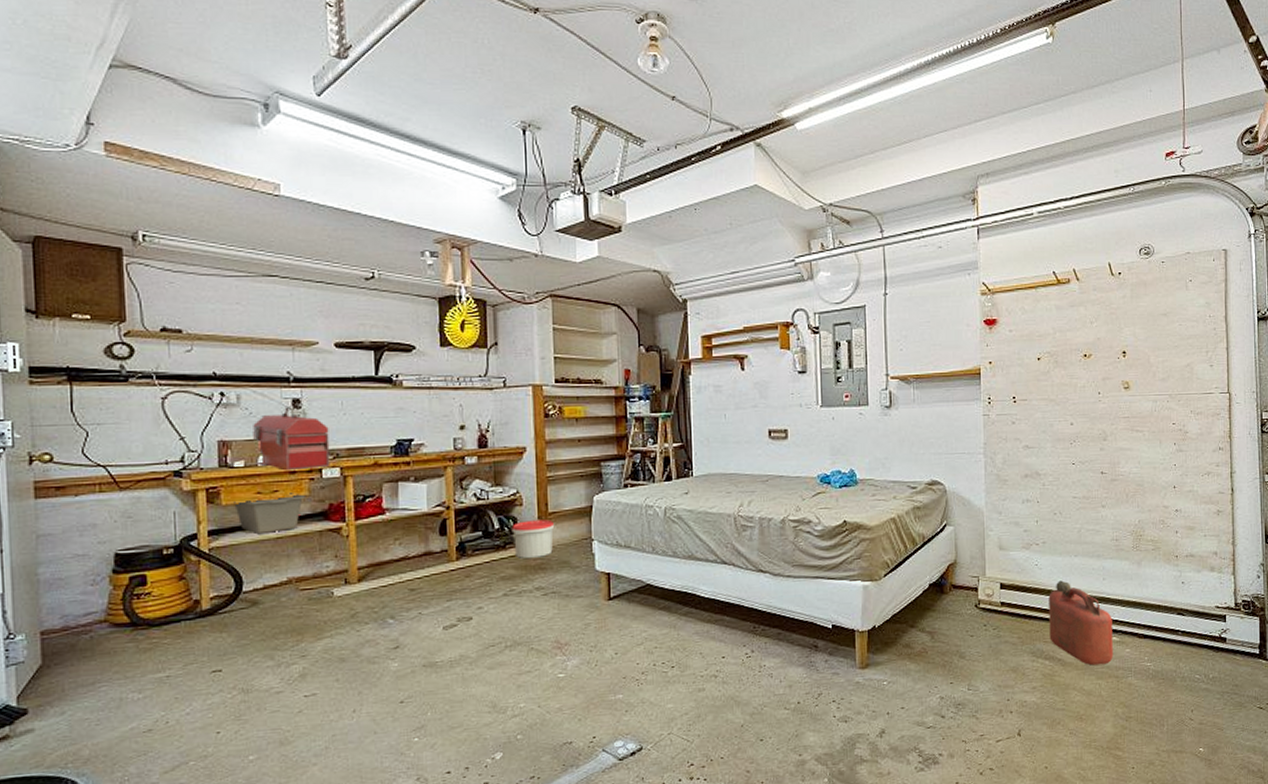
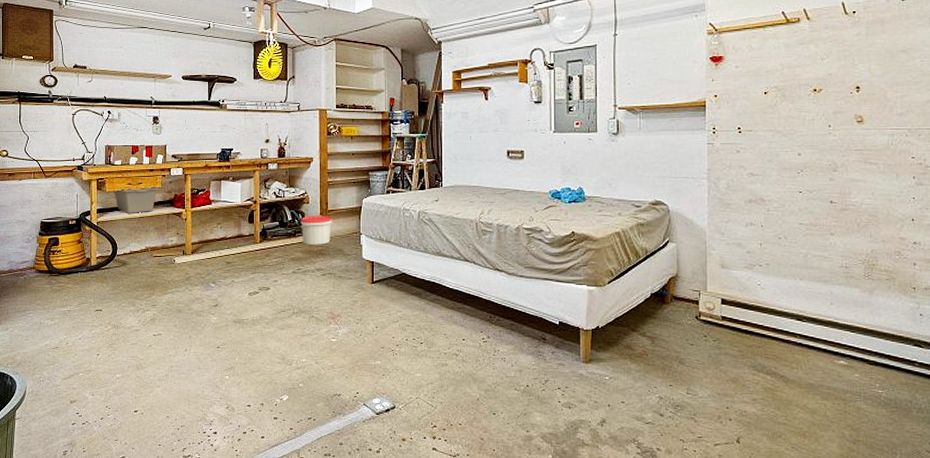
toolbox: present [253,407,330,471] -> none [128,122,176,169]
fuel can: present [1048,580,1113,666] -> none [771,301,840,386]

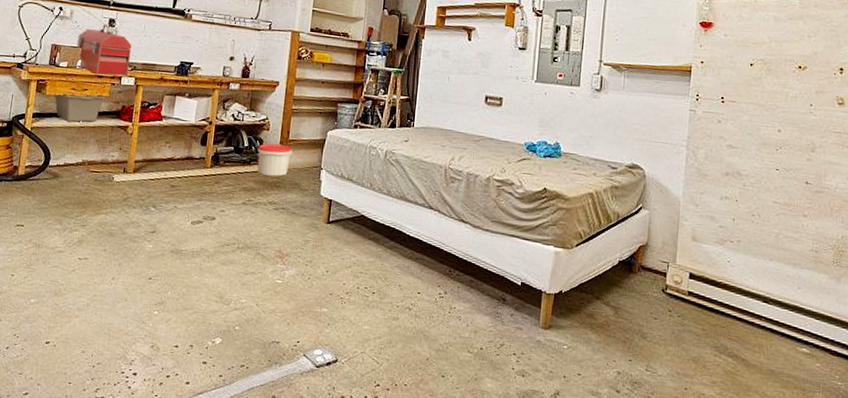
toolbox: none [128,122,176,169] -> present [77,24,132,77]

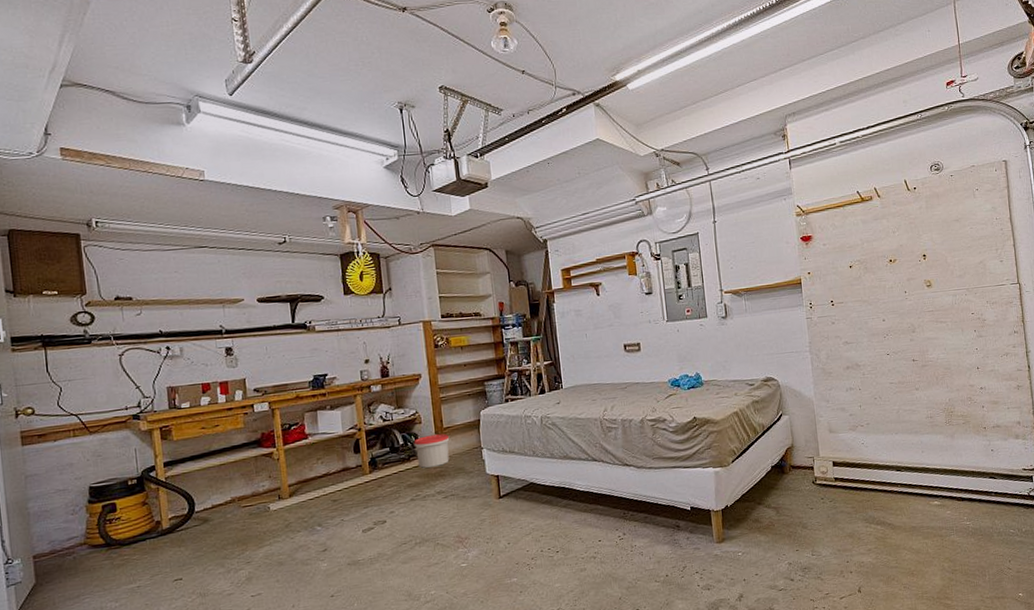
storage bin: present [55,92,107,123] -> none [183,426,243,463]
toolbox: present [77,24,132,77] -> none [194,354,260,408]

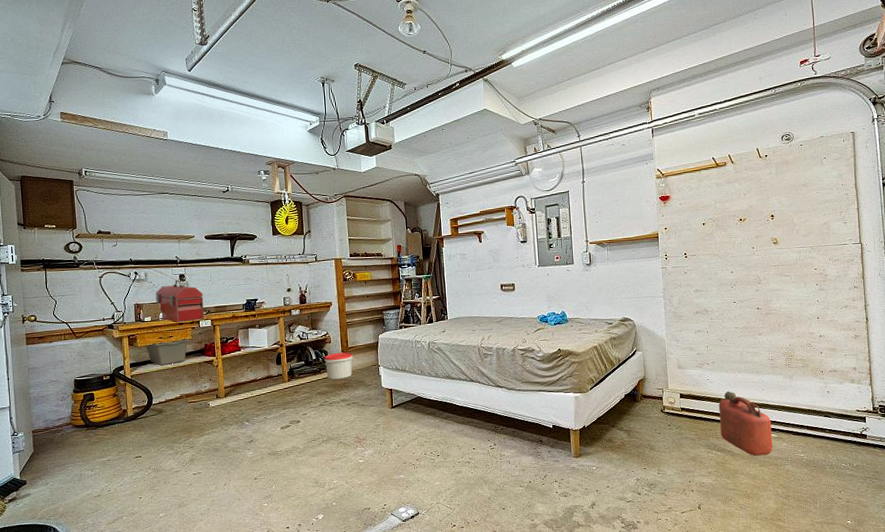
storage bin: none [183,426,243,463] -> present [145,337,190,366]
toolbox: none [194,354,260,408] -> present [155,280,205,323]
fuel can: none [875,455,936,528] -> present [719,391,773,456]

